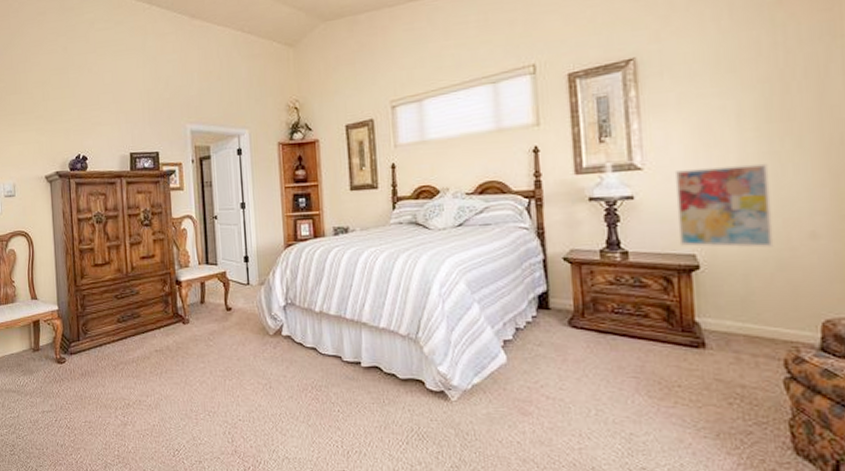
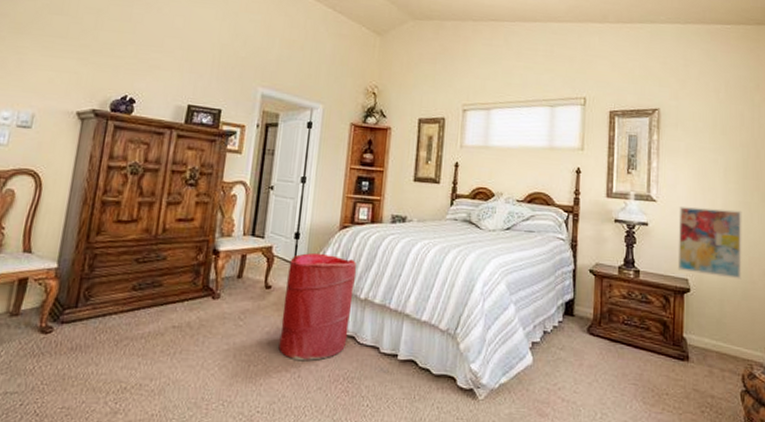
laundry hamper: none [244,273,309,372] -> present [278,253,357,361]

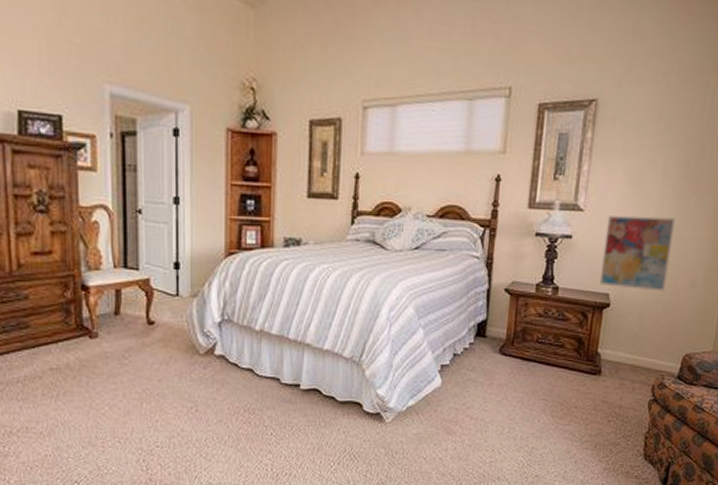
laundry hamper: present [278,253,357,361] -> none [170,284,249,395]

